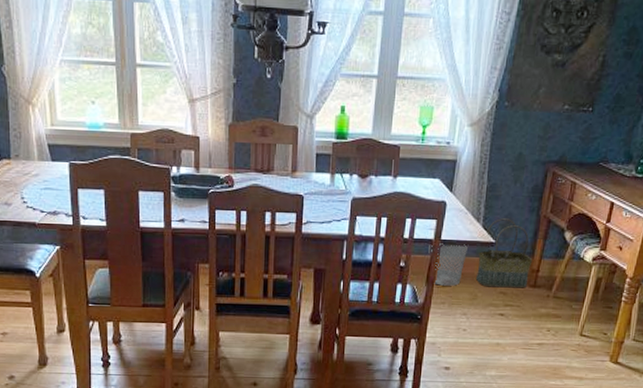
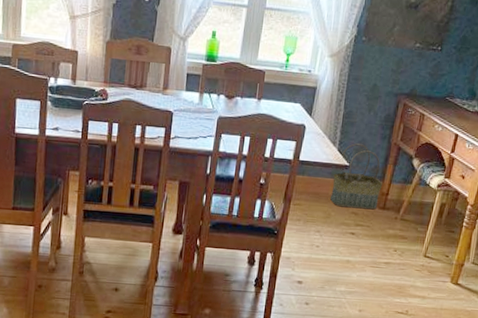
wastebasket: present [428,243,469,286] -> none [287,164,325,204]

